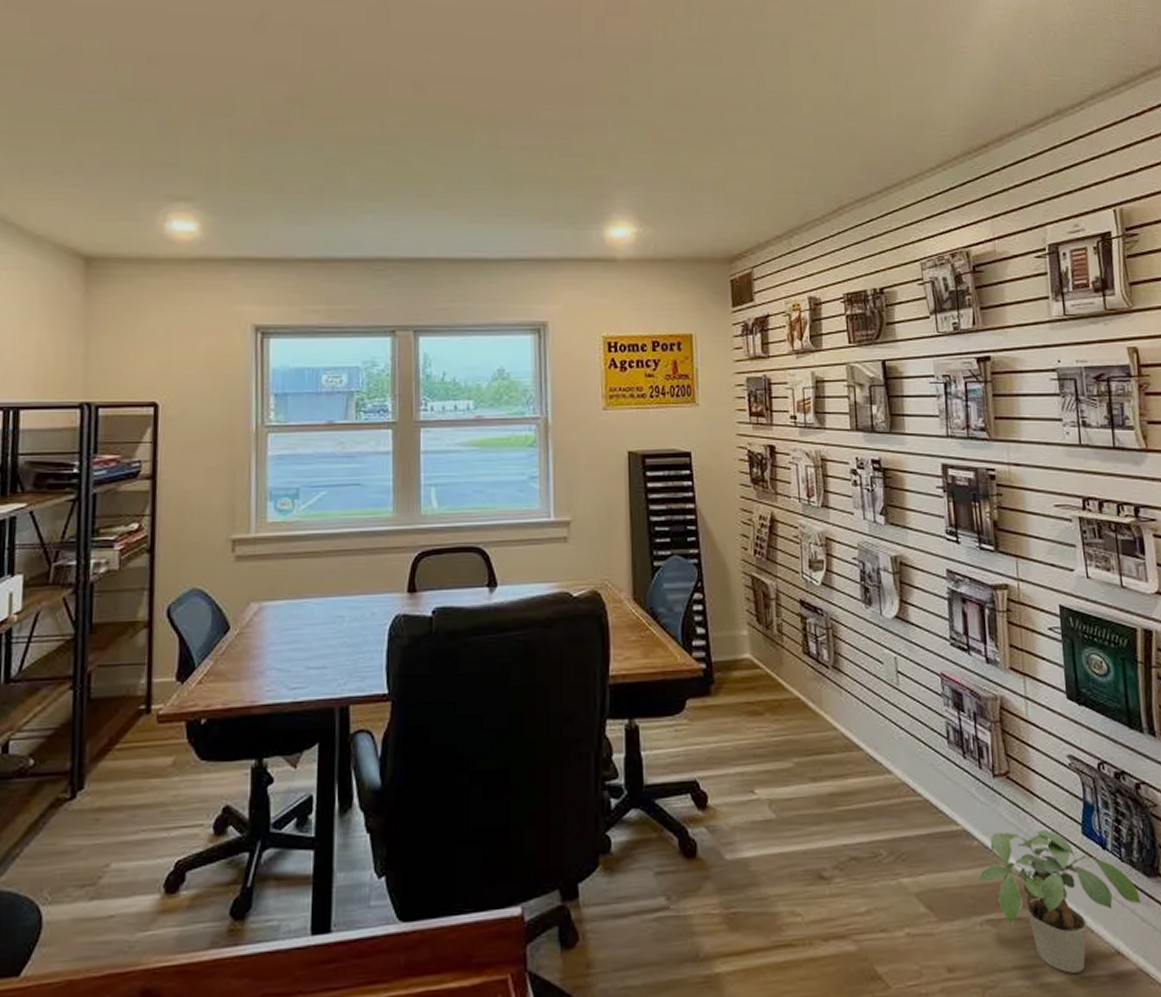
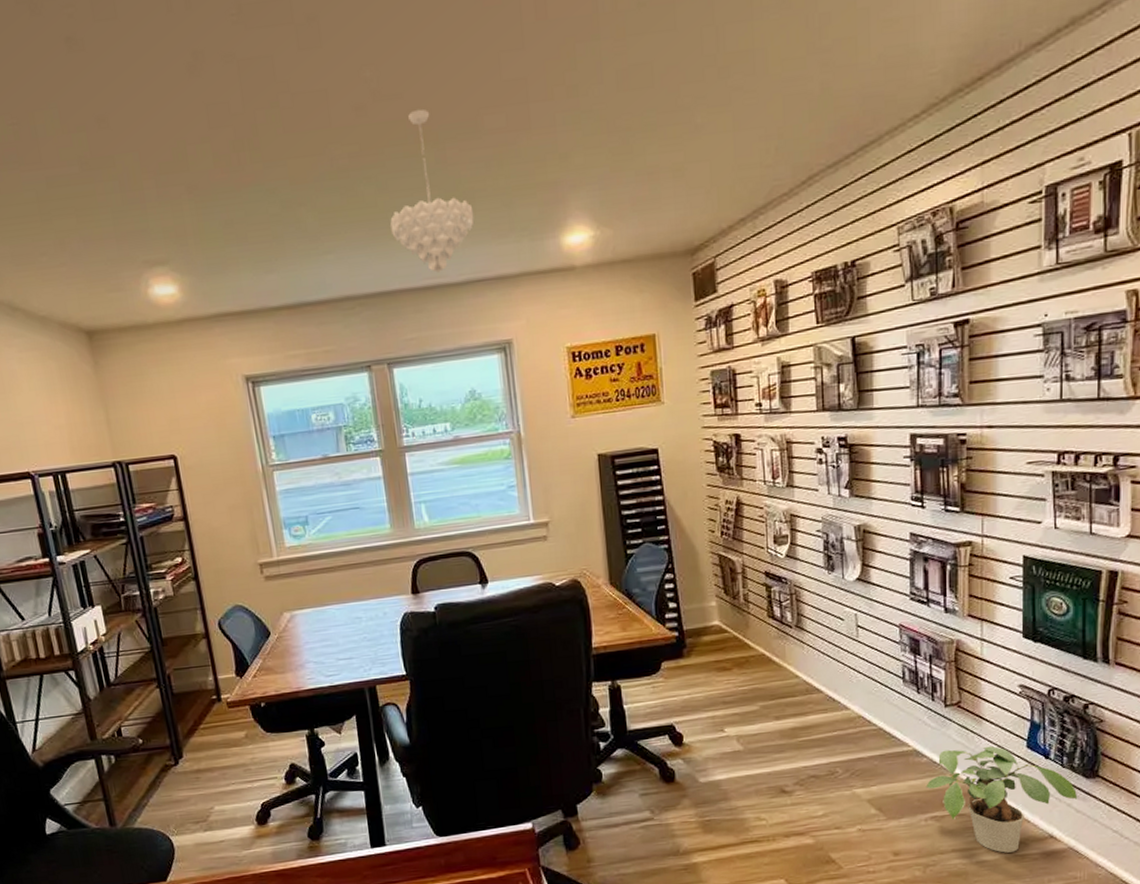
pendant light: none [435,94,520,246] -> present [390,108,475,273]

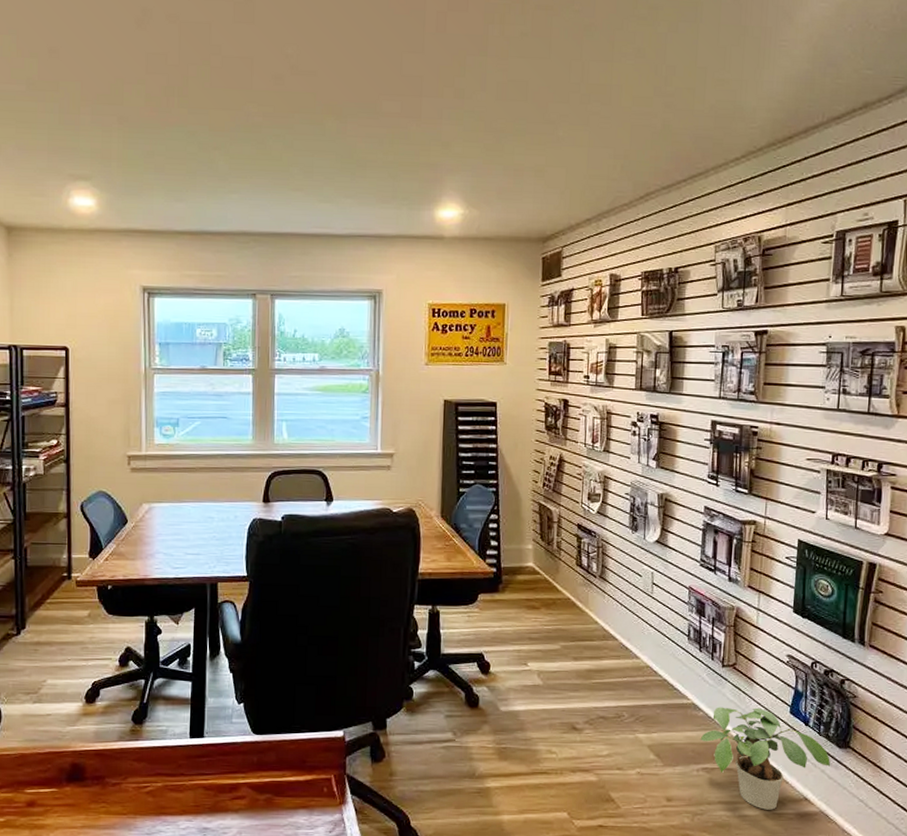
pendant light: present [390,108,475,273] -> none [291,86,364,224]

